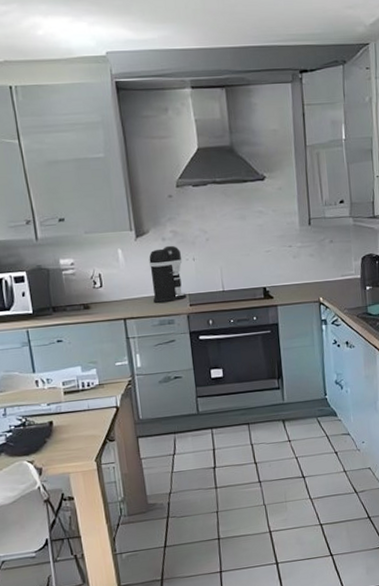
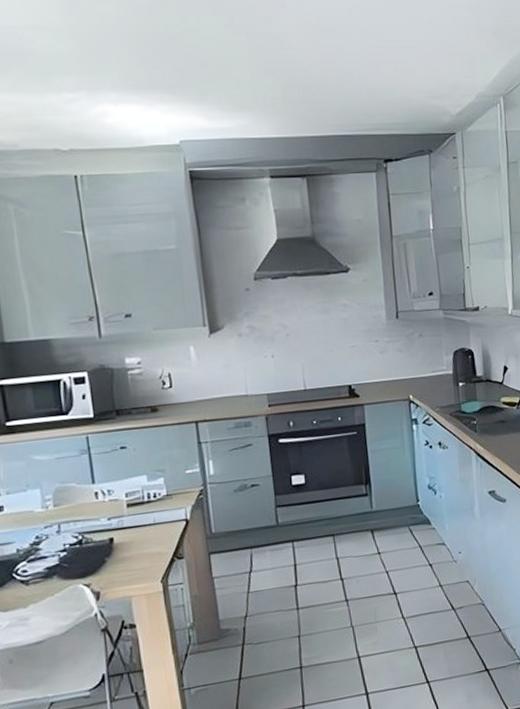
coffee maker: present [149,245,187,303] -> none [223,341,265,404]

